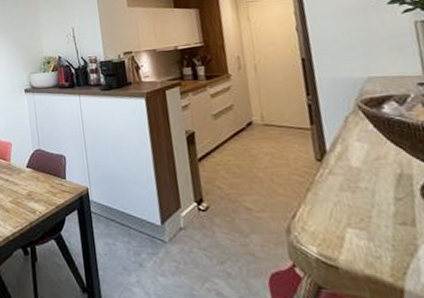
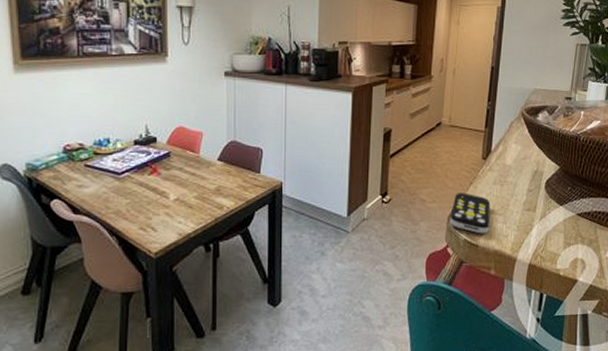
remote control: none [288,200,350,253] -> present [450,193,491,234]

